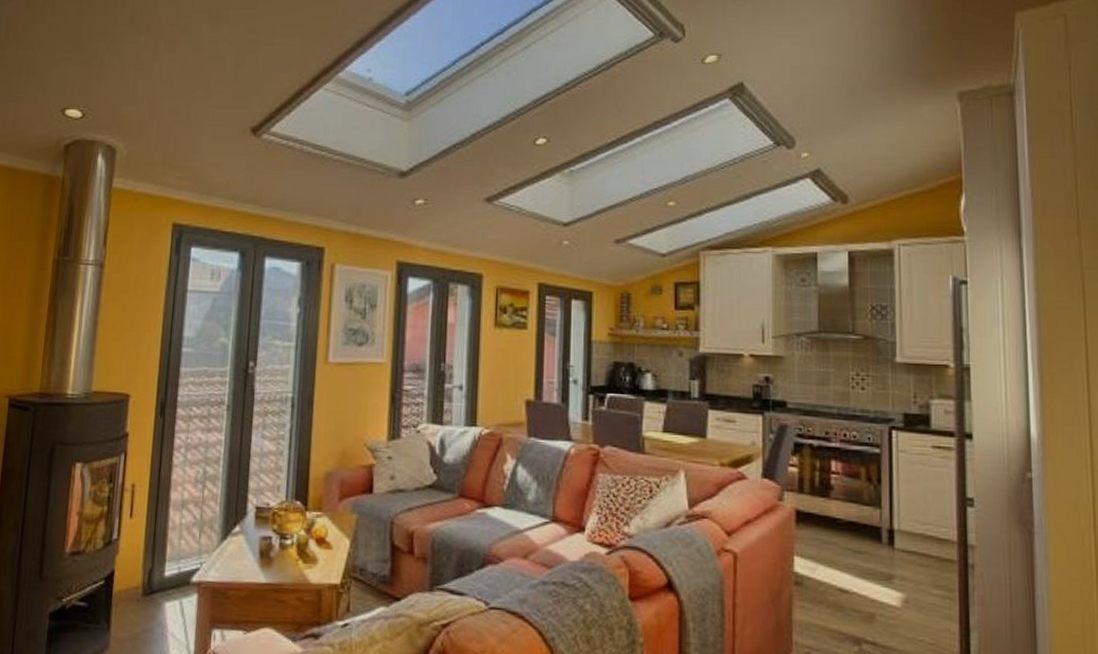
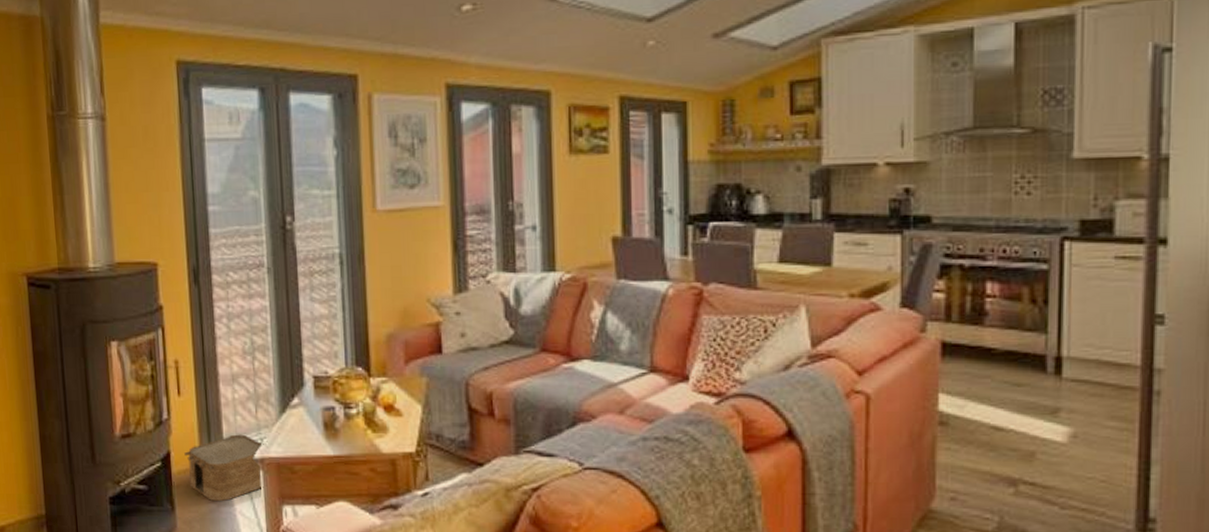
woven basket: none [127,557,203,622] -> present [184,434,264,501]

